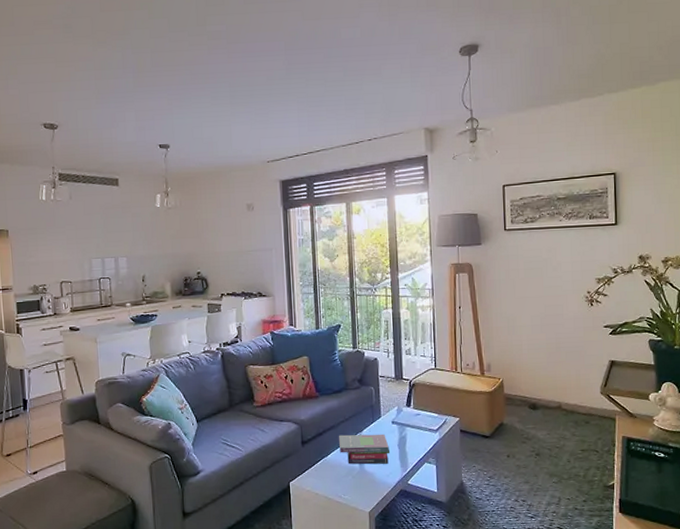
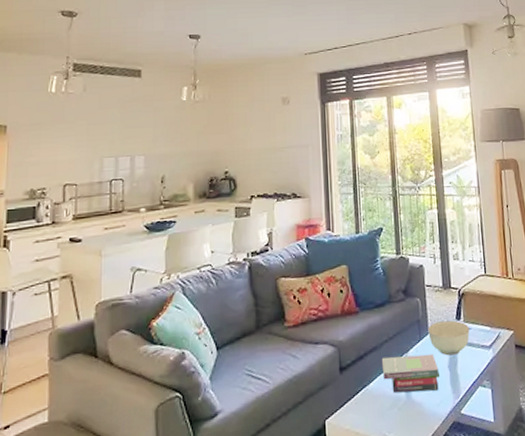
bowl: none [380,407,418,436] -> present [428,320,470,356]

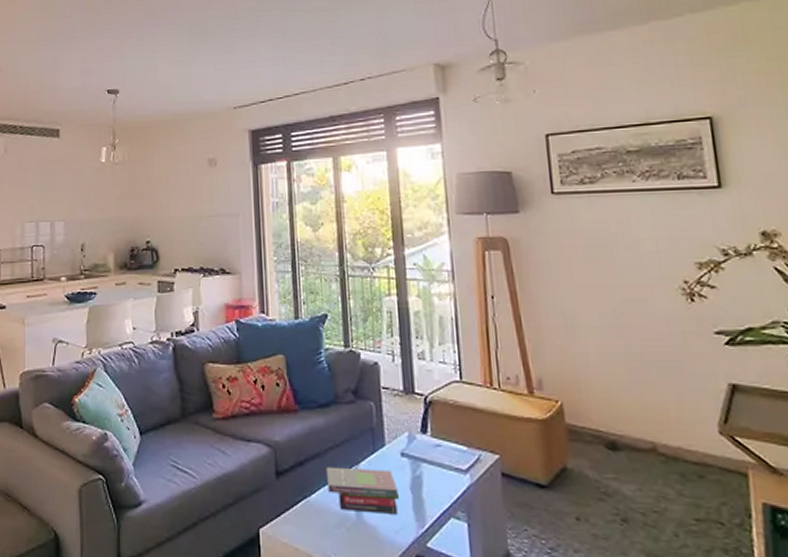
bowl: present [428,320,470,356] -> none [384,433,439,475]

